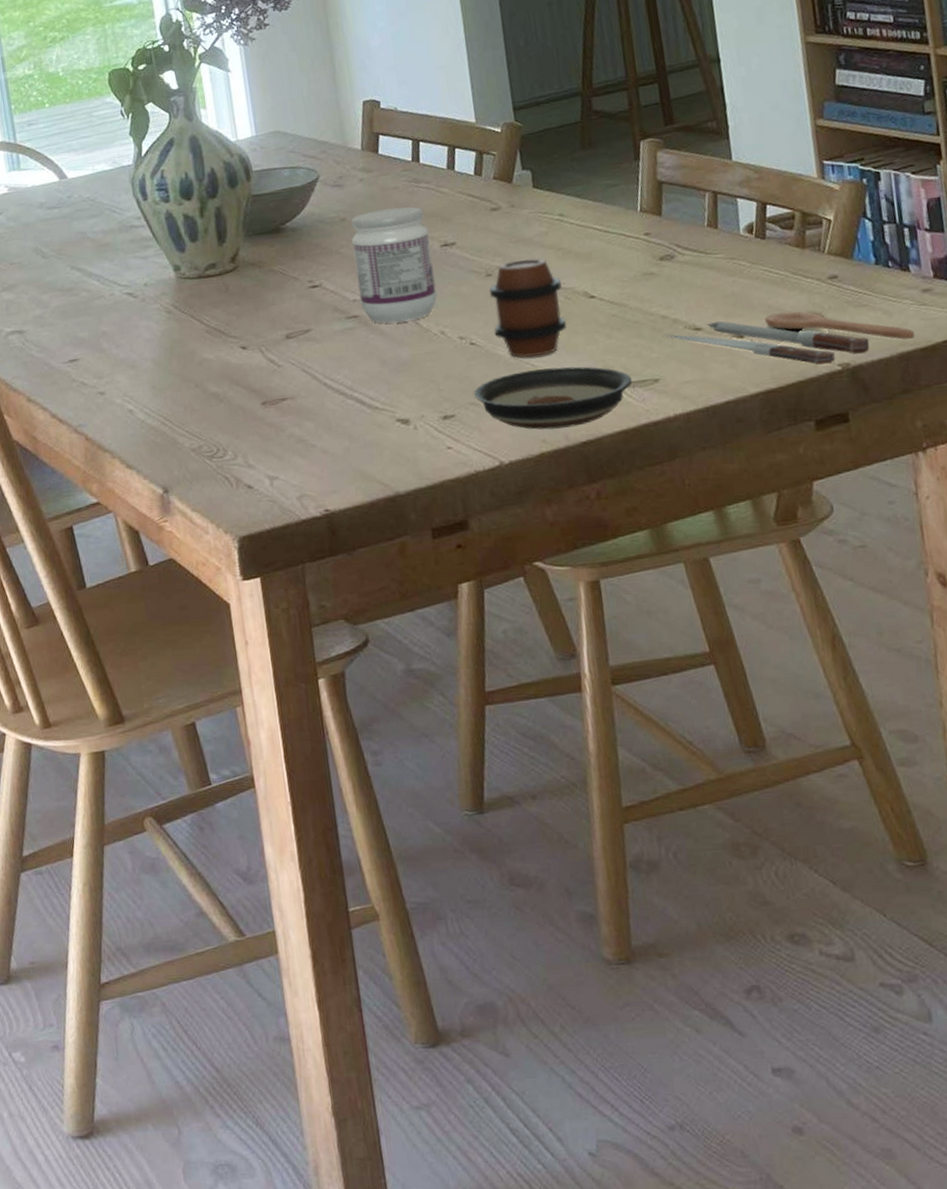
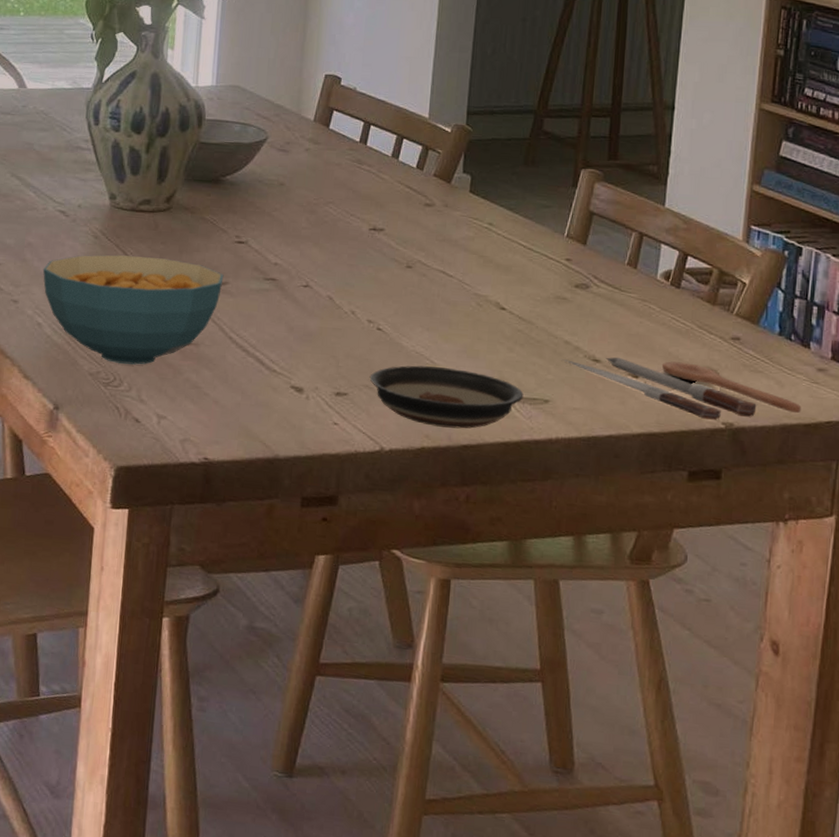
cereal bowl: none [122,317,306,434] -> present [42,255,224,365]
jam: present [351,206,437,324] -> none [281,182,361,295]
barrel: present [489,258,567,357] -> none [402,257,476,355]

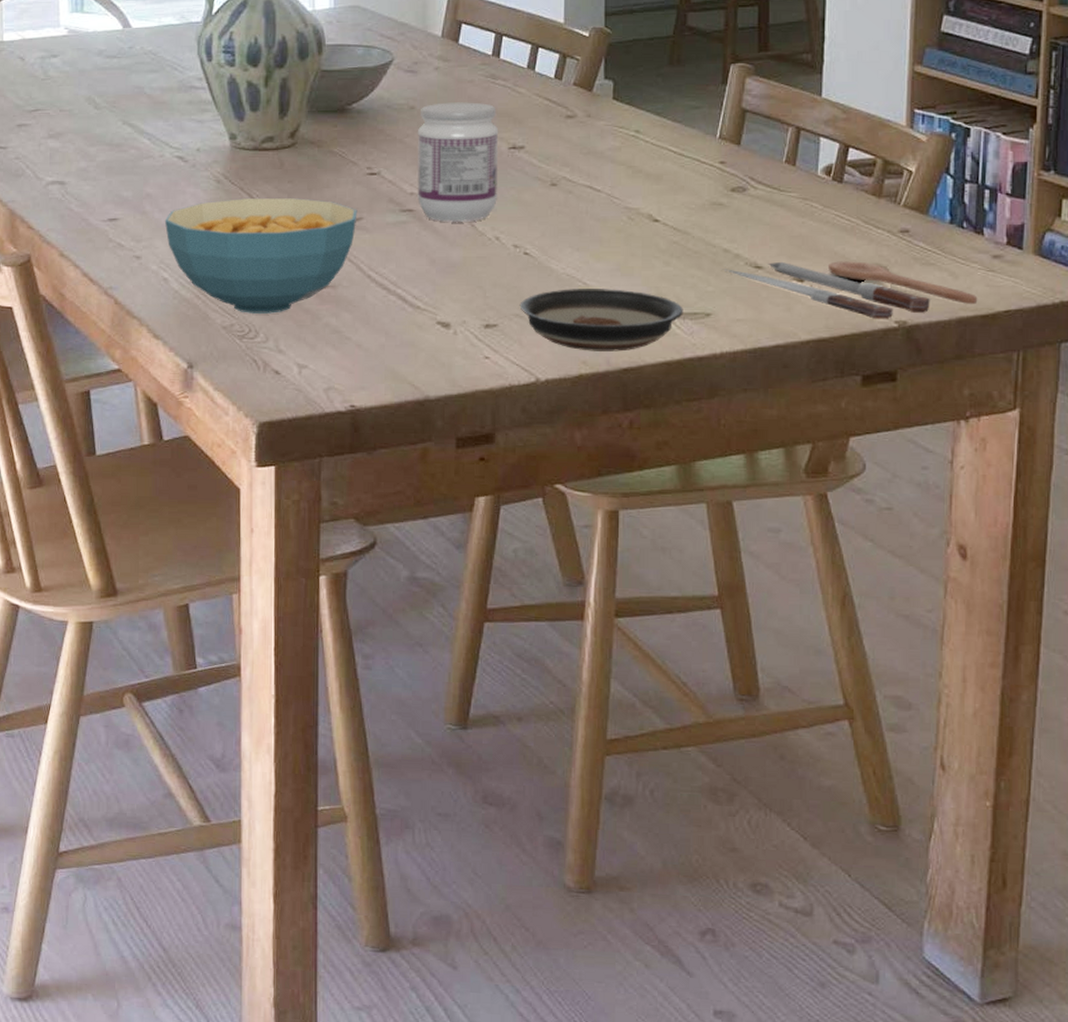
jam: none [281,182,361,295] -> present [417,102,499,223]

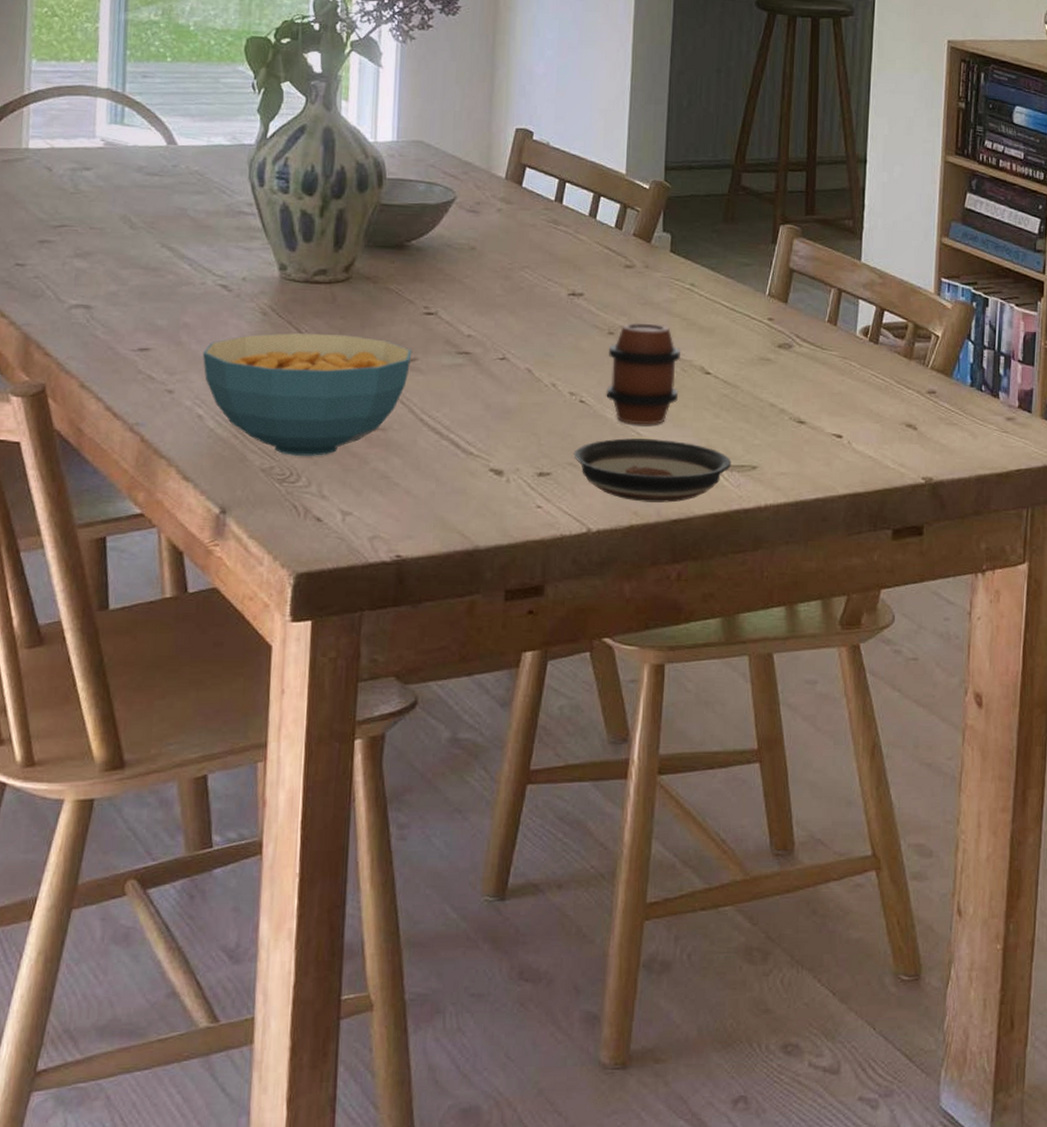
jam: present [417,102,499,223] -> none [475,245,559,368]
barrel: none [551,172,626,275] -> present [606,322,680,425]
spoon: present [721,261,978,320] -> none [767,417,994,477]

